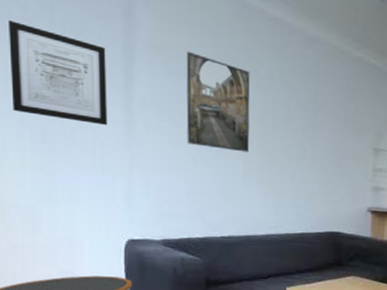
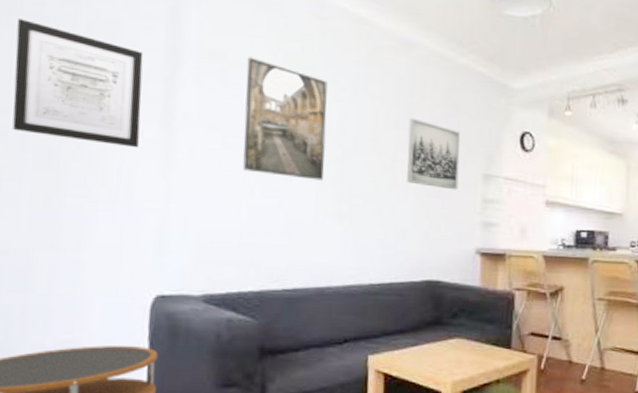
wall art: none [313,102,355,161] -> present [407,118,460,190]

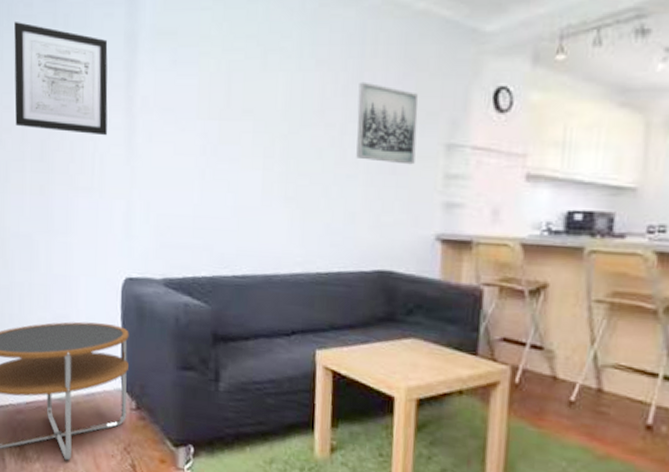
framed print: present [243,57,328,181] -> none [194,32,272,160]

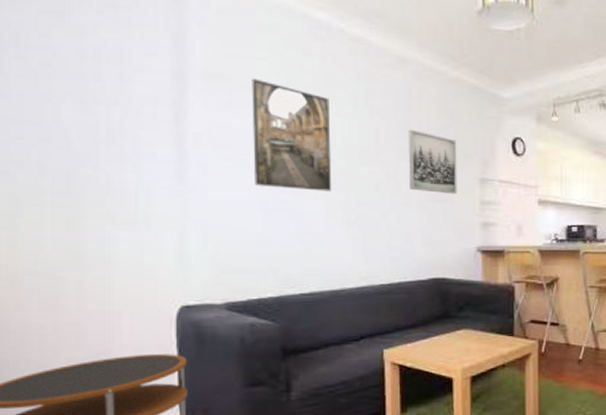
wall art: present [14,22,108,136] -> none [26,50,153,169]
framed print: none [194,32,272,160] -> present [252,78,332,192]

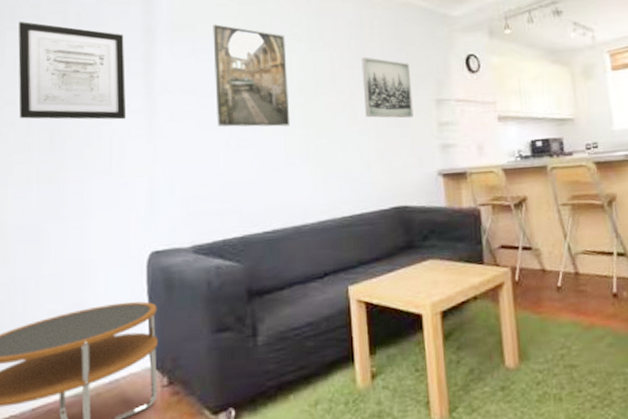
wall art: none [26,50,153,169] -> present [18,22,125,120]

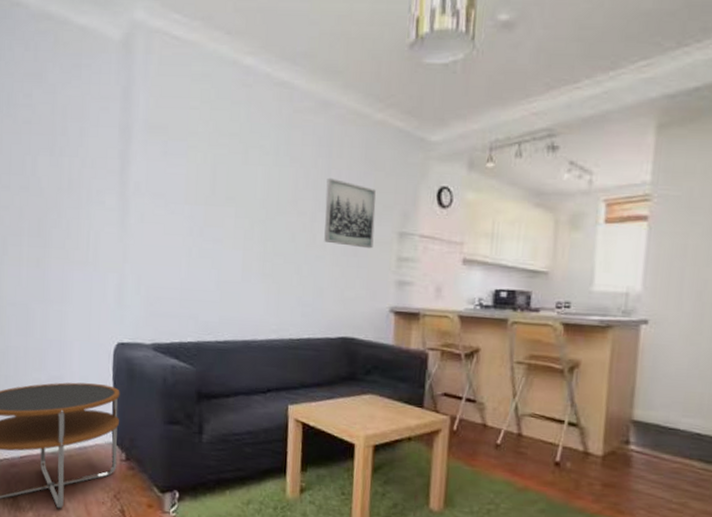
wall art: present [18,22,125,120] -> none [13,110,104,216]
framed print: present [213,24,290,127] -> none [182,128,253,241]

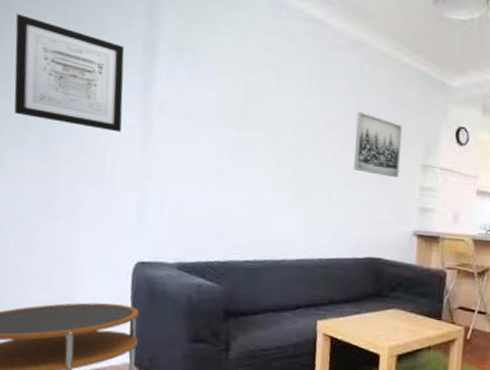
wall art: none [13,110,104,216] -> present [14,14,125,133]

